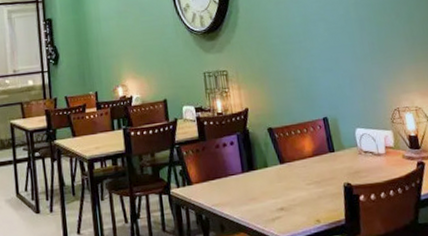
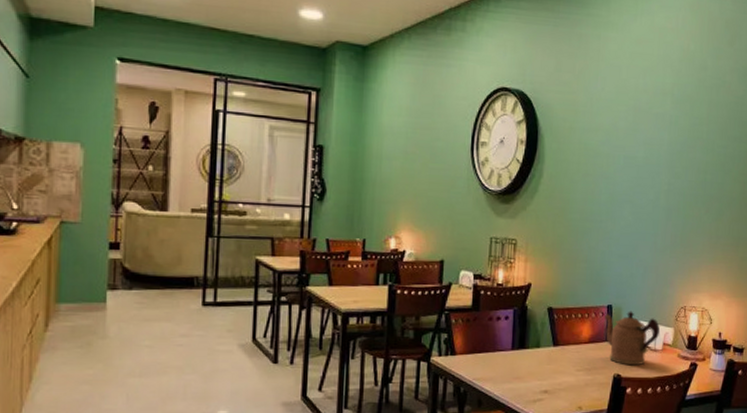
coffeepot: none [322,120,380,173] -> present [604,311,660,366]

